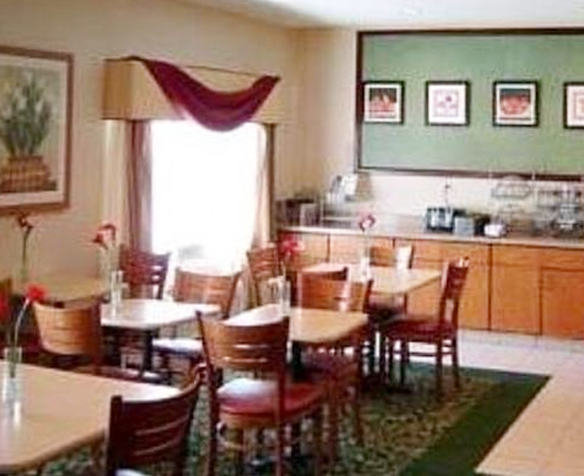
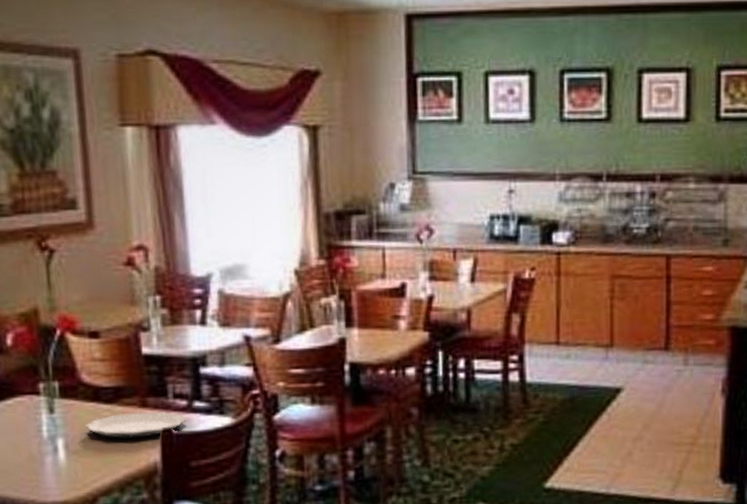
plate: none [42,380,135,405] -> present [85,411,186,439]

